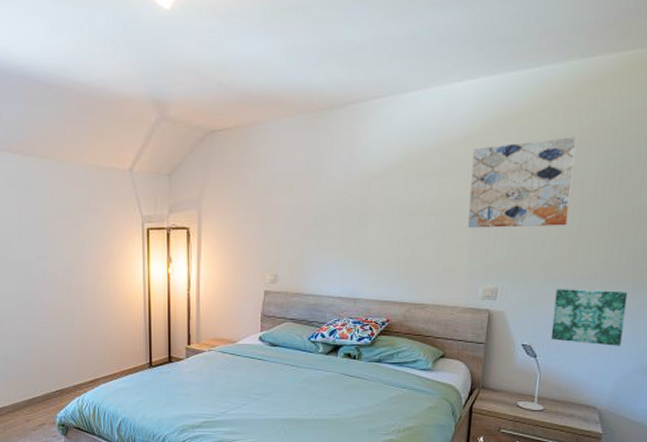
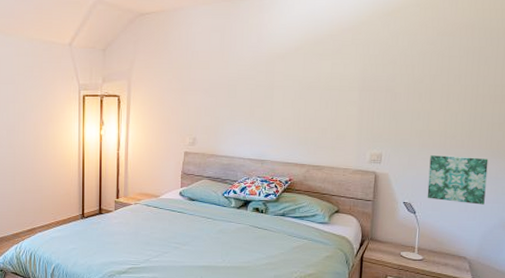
wall art: present [467,137,576,228] -> none [356,29,442,103]

